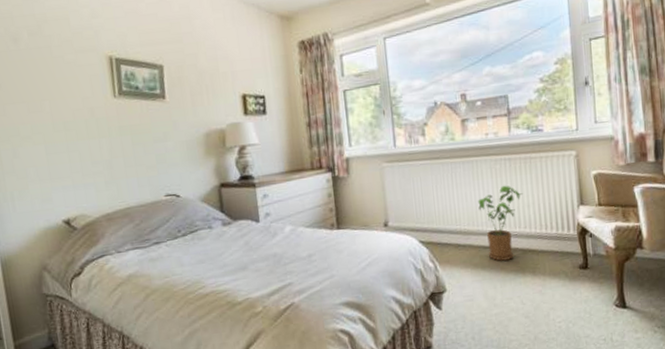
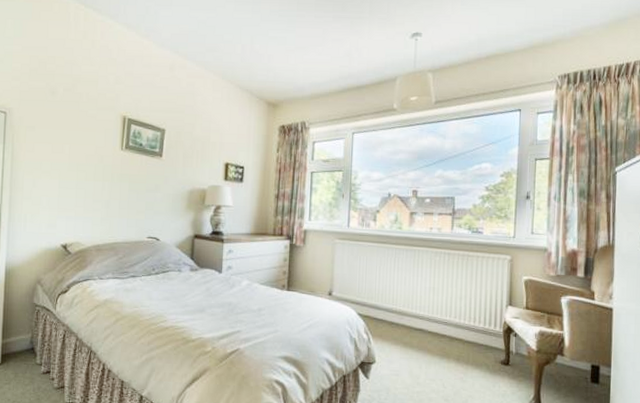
house plant: present [478,185,523,261] -> none [415,276,457,344]

